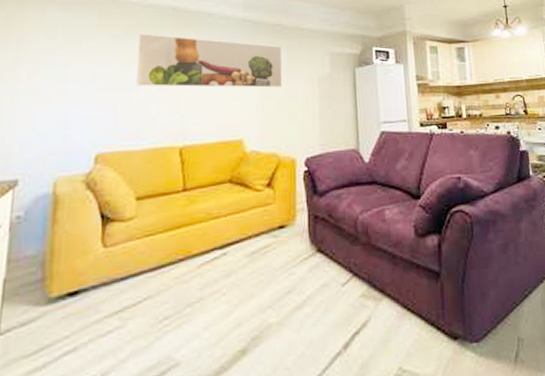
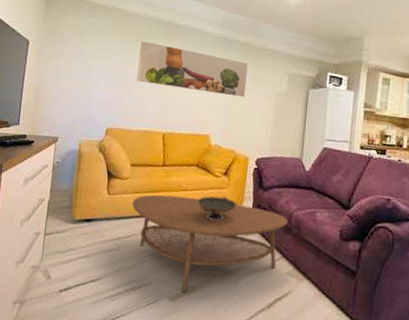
coffee table: none [142,220,353,362] -> present [132,195,288,292]
decorative bowl: none [235,214,288,251] -> present [196,196,237,221]

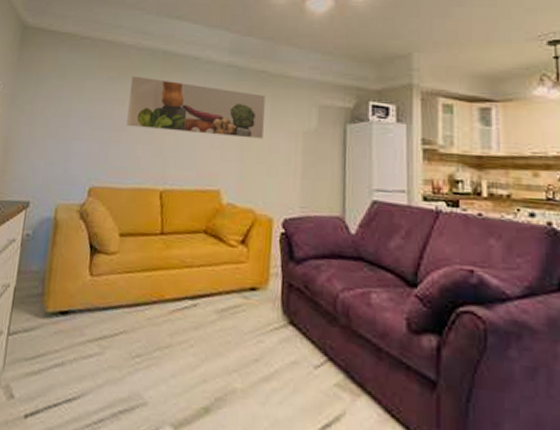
coffee table: present [132,195,288,292] -> none [121,274,331,416]
decorative bowl: present [196,196,237,221] -> none [206,273,260,310]

